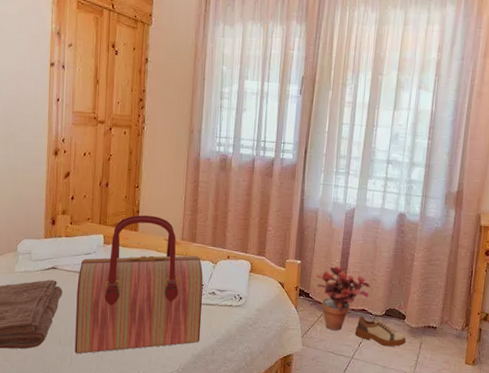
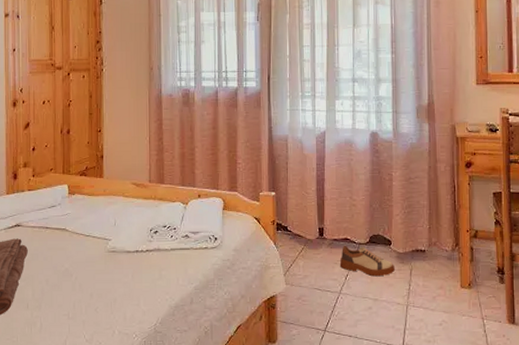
handbag: present [74,215,203,354] -> none [43,159,177,318]
potted plant: present [316,265,371,331] -> none [292,194,351,264]

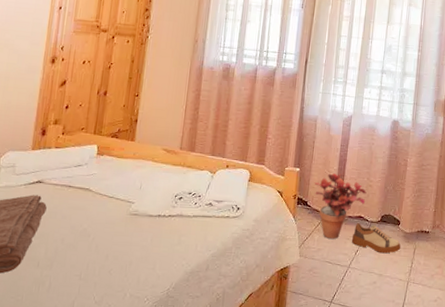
potted plant: none [292,194,351,264] -> present [314,172,367,239]

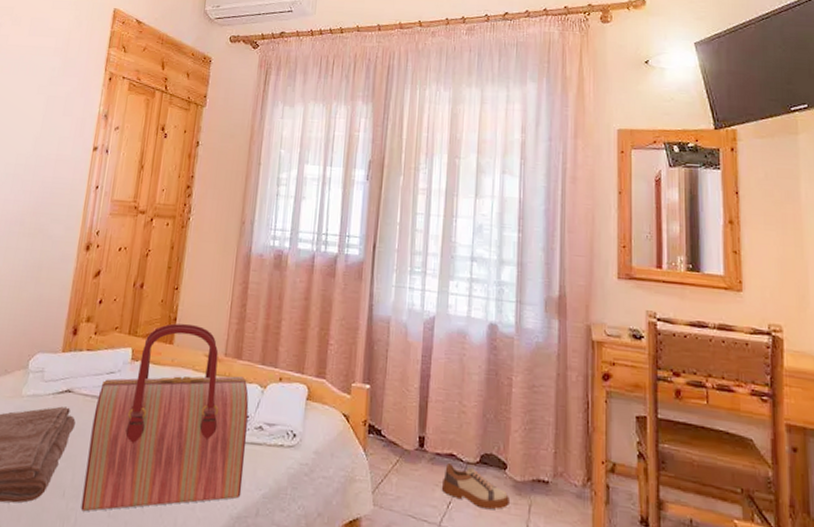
handbag: none [54,124,201,277] -> present [80,323,249,512]
potted plant: present [314,172,367,239] -> none [389,392,459,484]

